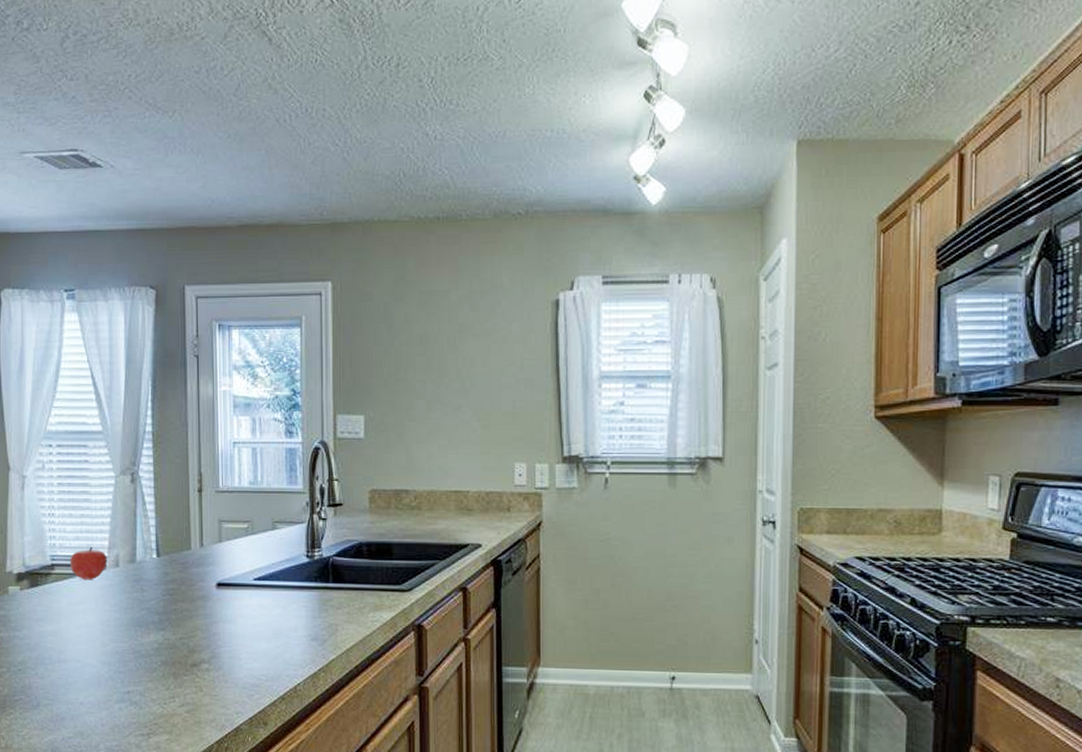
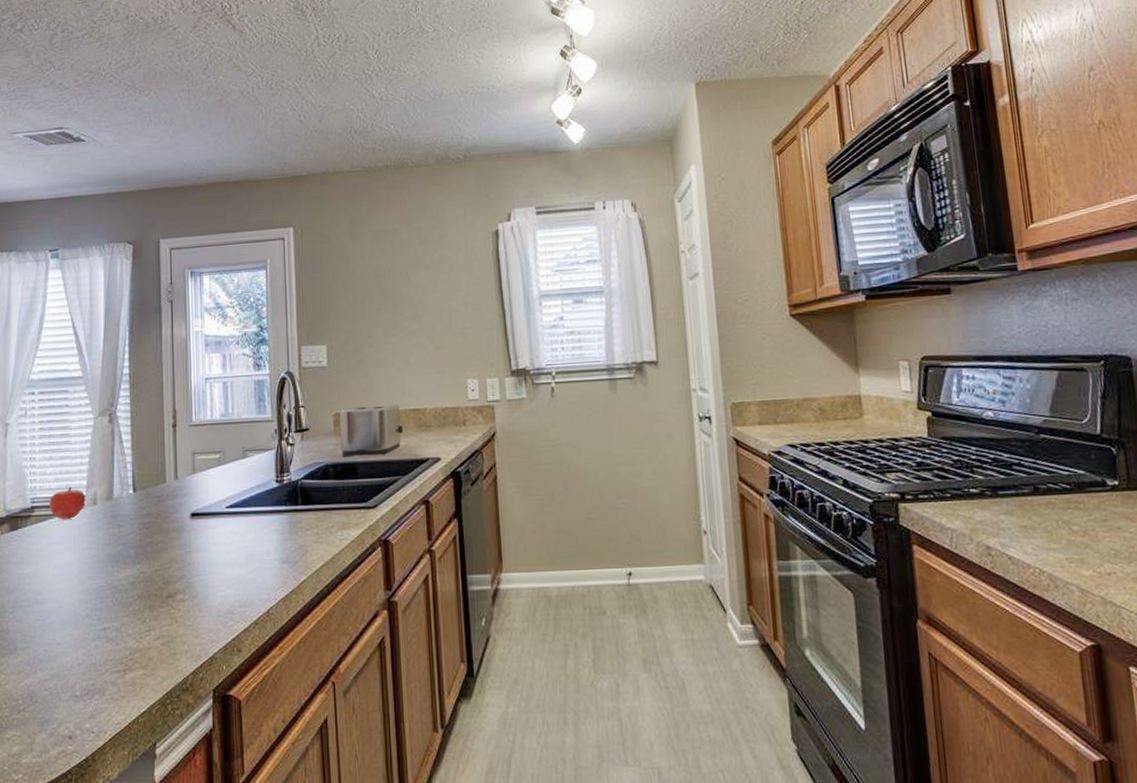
toaster: none [375,483,444,537] -> present [339,404,404,457]

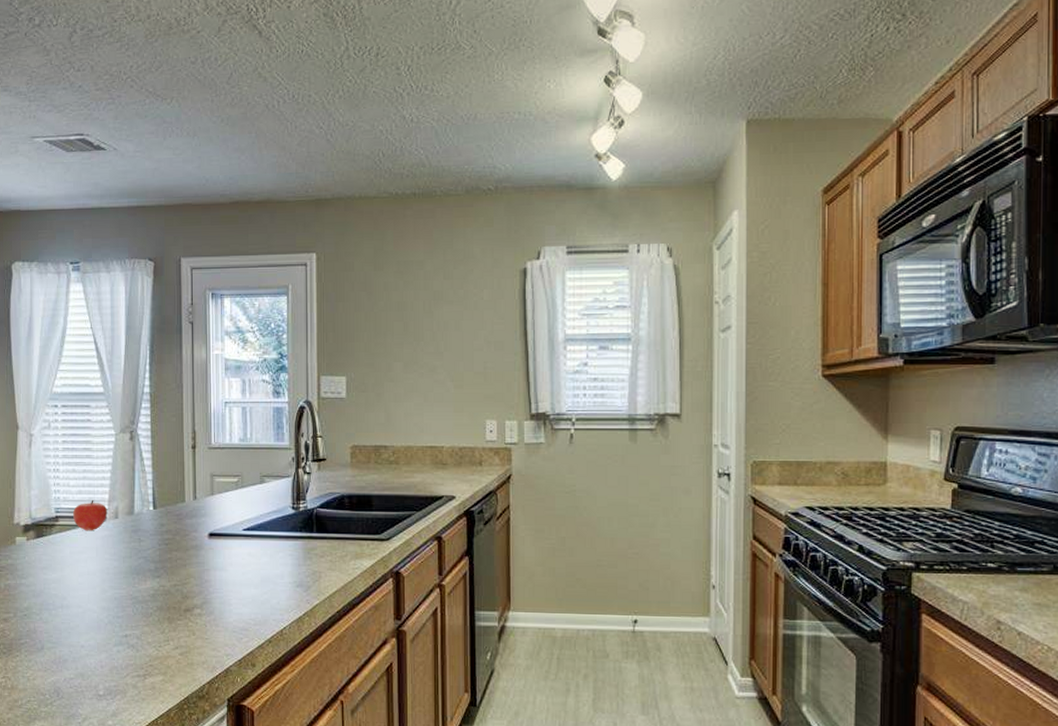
toaster: present [339,404,404,457] -> none [356,439,420,490]

